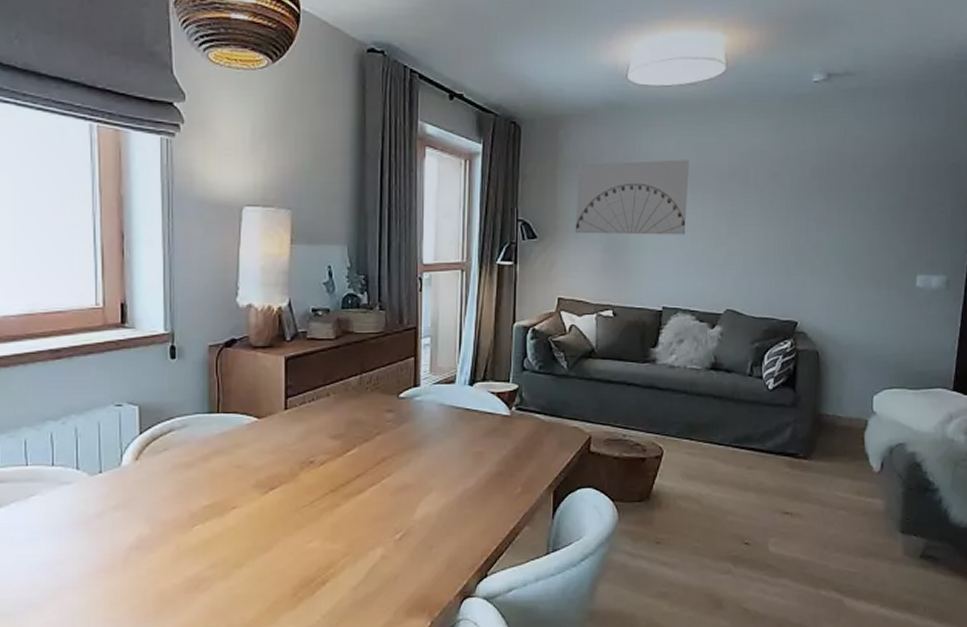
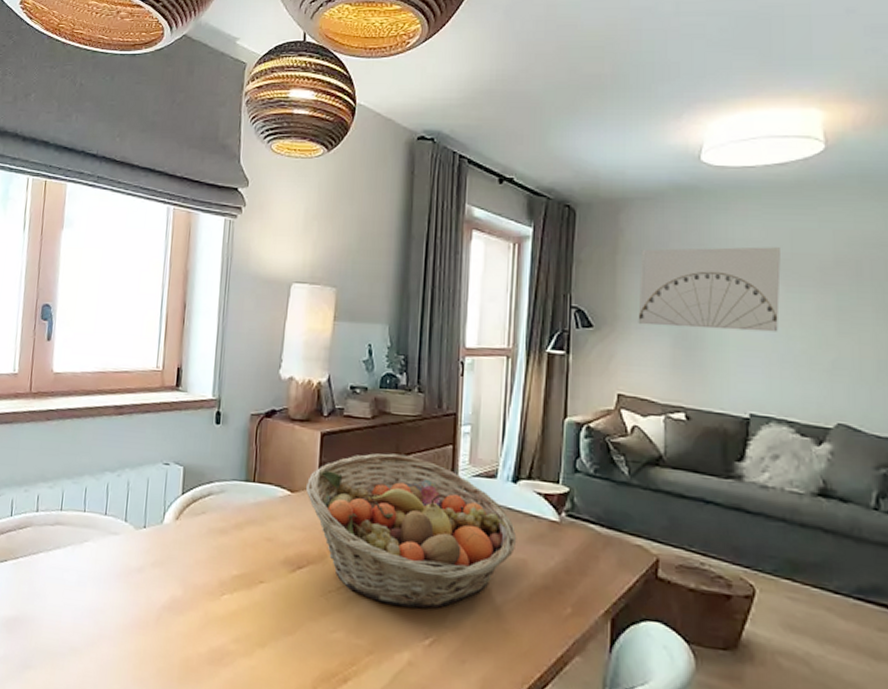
fruit basket: none [274,370,474,509] -> present [306,453,517,609]

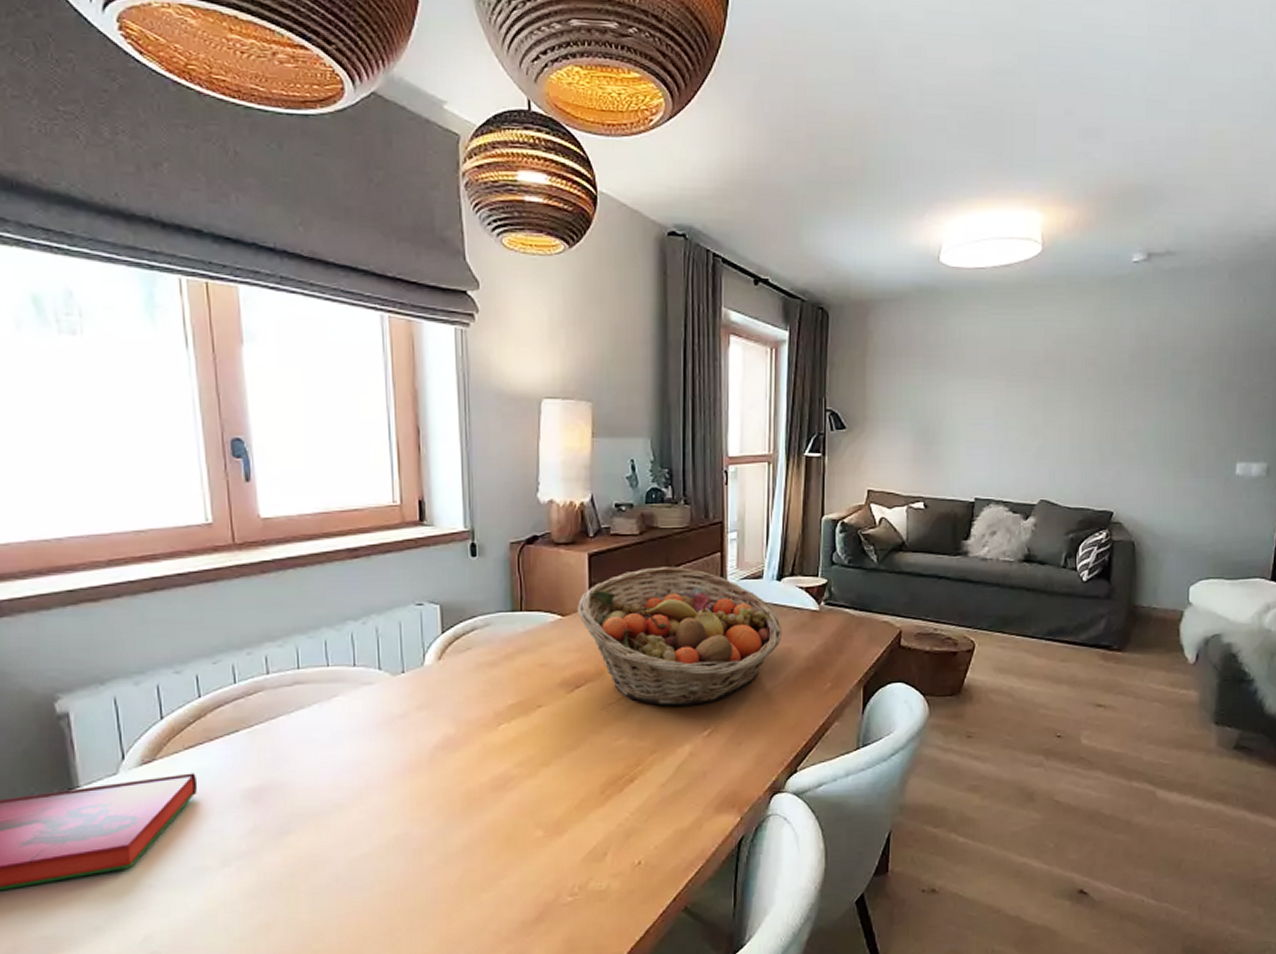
wall art: present [638,247,781,332] -> none [885,345,1003,424]

